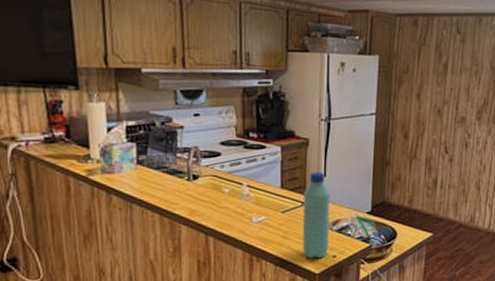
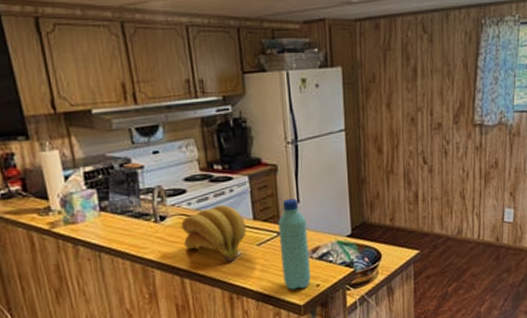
banana bunch: none [212,171,273,225] -> present [181,205,246,262]

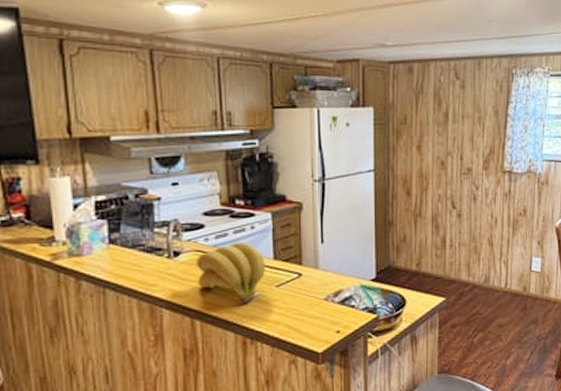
water bottle: present [278,198,312,290] -> none [300,238,332,336]

